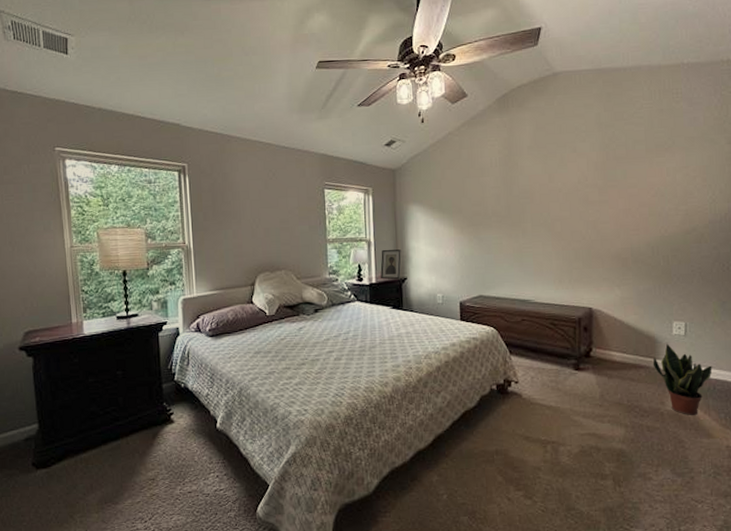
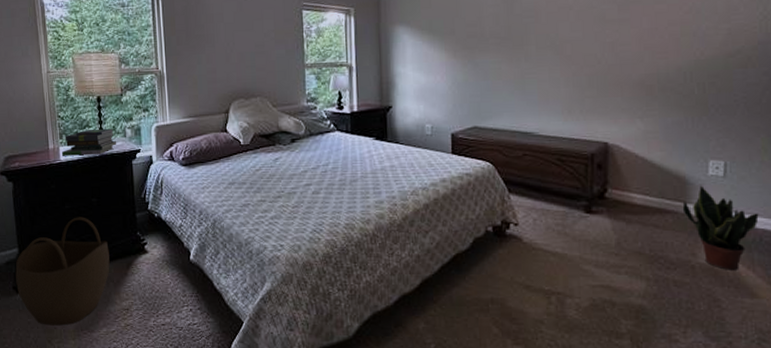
woven basket: none [35,389,135,500] -> present [15,217,110,326]
books: none [85,302,143,330] -> present [61,129,117,156]
picture frame: present [380,249,402,280] -> none [362,75,386,108]

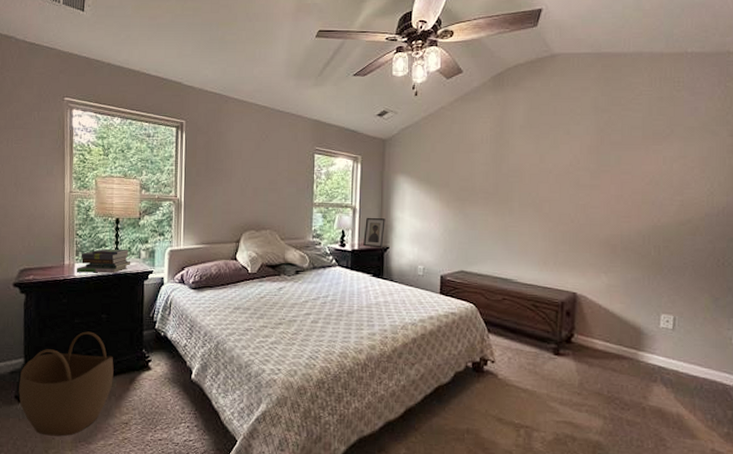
picture frame: none [362,75,386,108] -> present [363,217,385,248]
potted plant: present [682,185,759,270] -> none [637,336,701,413]

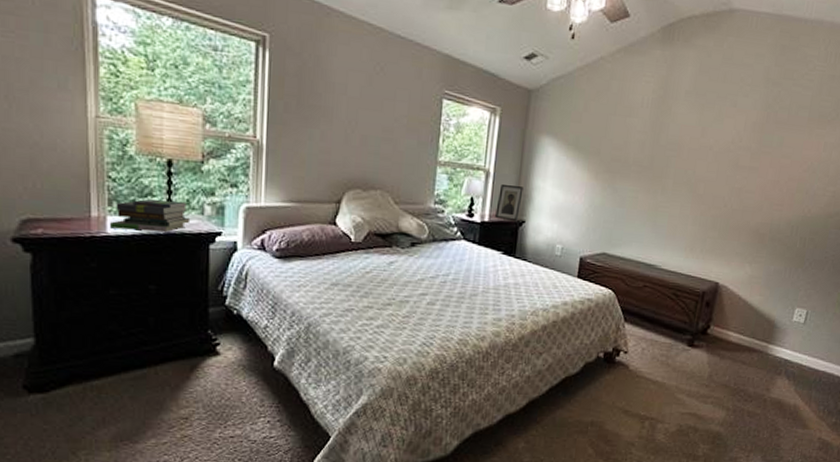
woven basket: present [18,331,114,436] -> none [28,305,168,435]

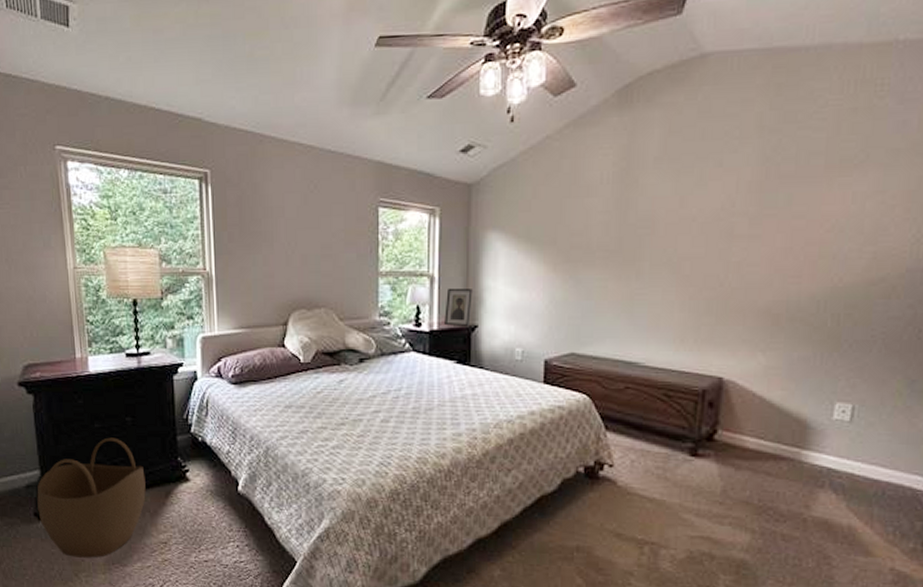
woven basket: none [28,305,168,435] -> present [37,437,146,558]
books: present [109,198,191,233] -> none [90,337,156,368]

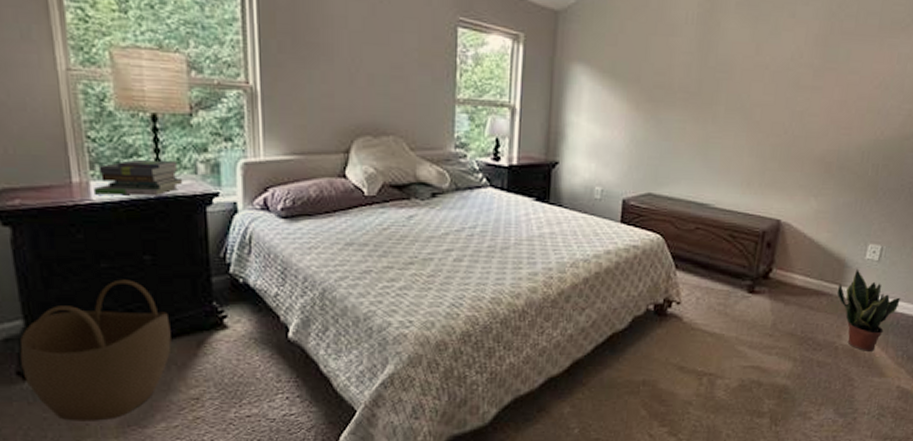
books: none [90,337,156,368] -> present [93,159,183,197]
picture frame: present [444,288,473,327] -> none [524,121,555,164]
potted plant: none [799,430,884,526] -> present [837,268,901,351]

